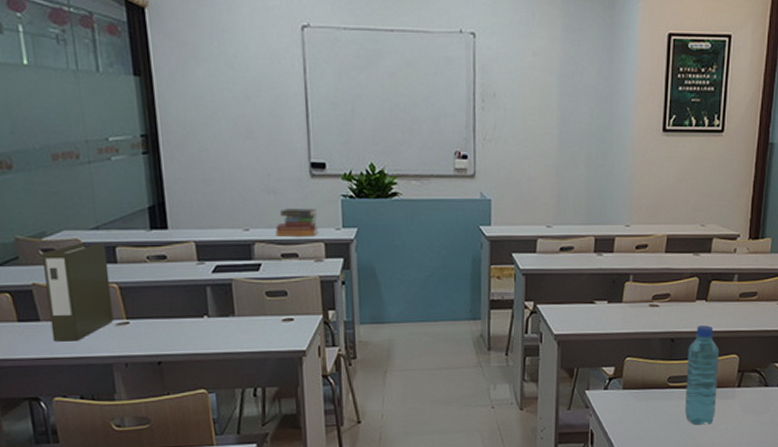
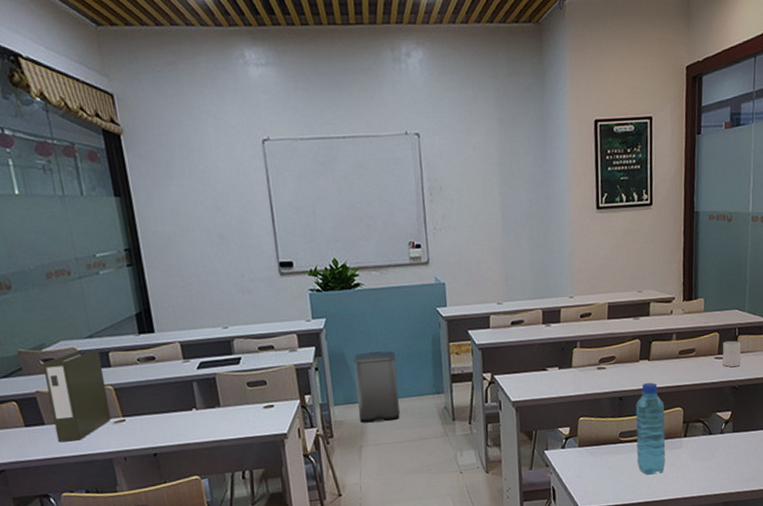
books: present [275,208,319,237] -> none [251,303,291,332]
pedal bin: none [384,269,432,347] -> present [353,350,400,423]

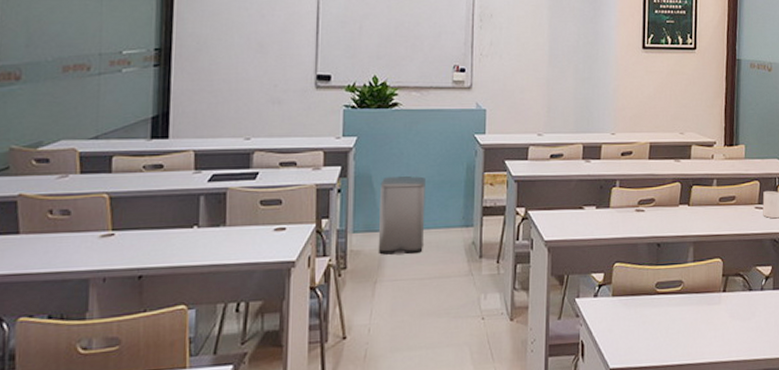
binder: present [42,348,112,443] -> none [29,151,103,256]
water bottle: present [635,382,666,475] -> none [673,230,704,333]

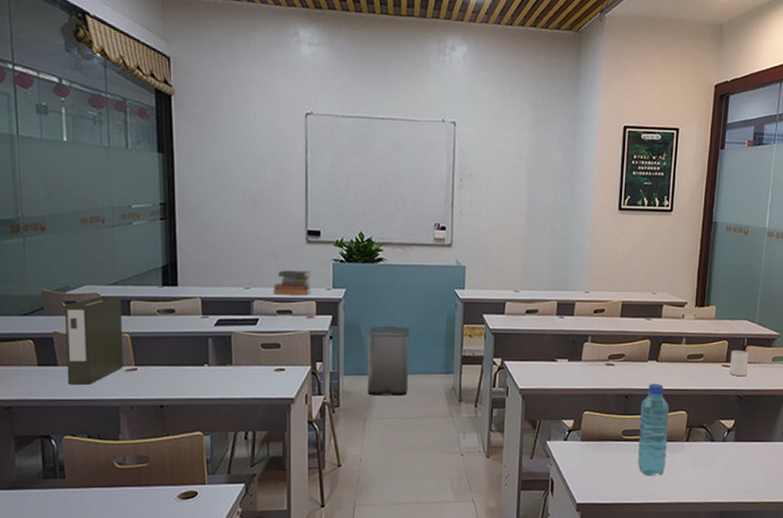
binder: none [29,151,103,256] -> present [64,296,124,385]
books: none [276,118,319,145] -> present [273,270,312,295]
water bottle: none [673,230,704,333] -> present [637,384,669,476]

